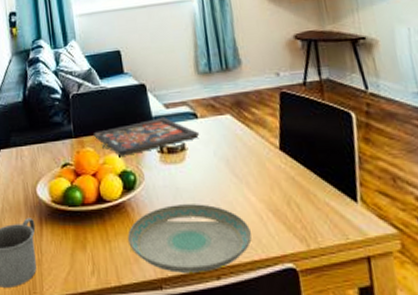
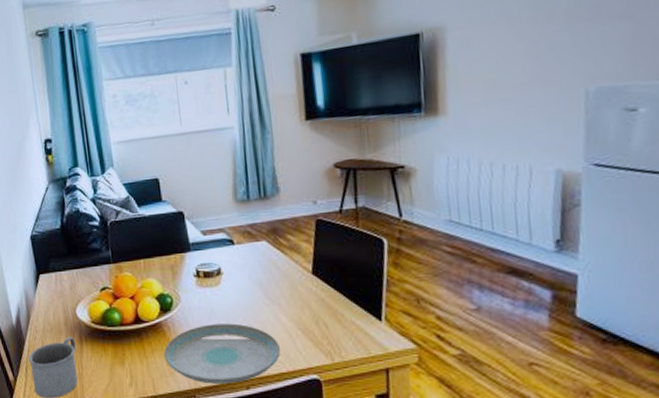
board game: present [93,117,200,156] -> none [131,243,236,280]

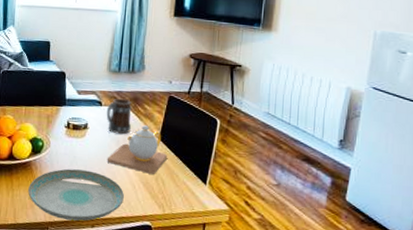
mug: none [240,231,275,276] -> present [106,98,132,135]
teapot: none [251,260,326,318] -> present [107,125,167,174]

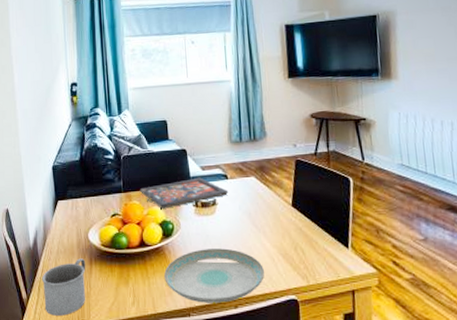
board game: none [14,100,101,127] -> present [139,177,229,209]
mug: present [106,98,132,135] -> none [233,168,261,207]
teapot: present [107,125,167,174] -> none [241,194,303,244]

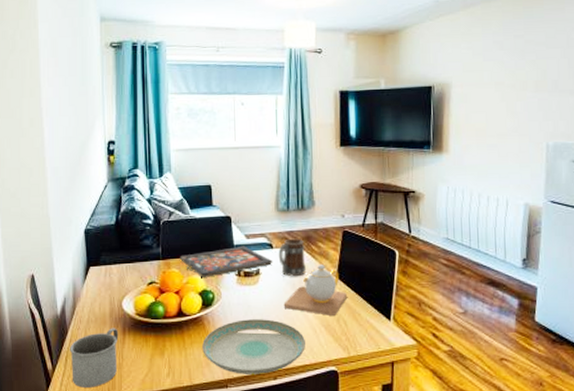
mug: none [233,168,261,207] -> present [278,238,306,277]
teapot: none [241,194,303,244] -> present [283,265,347,316]

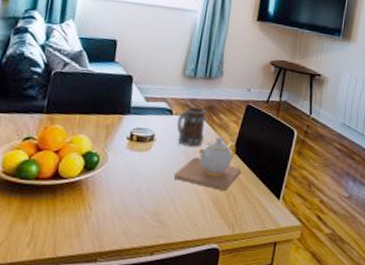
board game: present [179,246,273,277] -> none [66,108,171,138]
plate: present [202,319,305,374] -> none [75,187,191,249]

